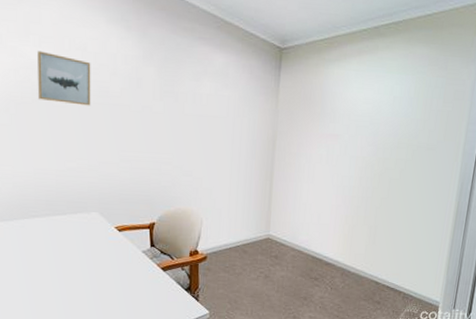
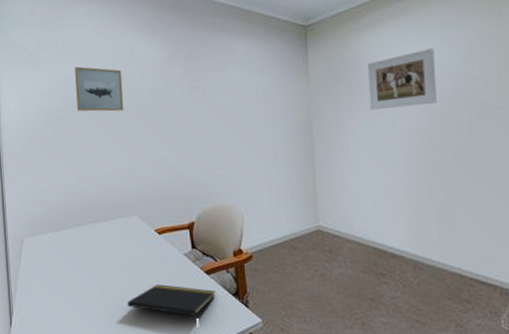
notepad: none [82,277,169,309] -> present [127,284,216,318]
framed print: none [327,88,389,139] -> present [367,48,437,110]

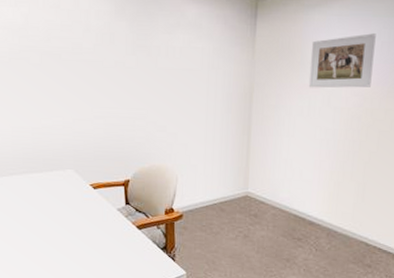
wall art: present [74,66,124,112] -> none [13,10,65,63]
notepad: present [127,284,216,318] -> none [58,235,145,268]

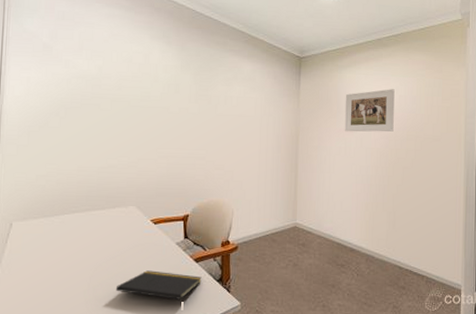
notepad: none [58,235,145,268] -> present [115,270,202,302]

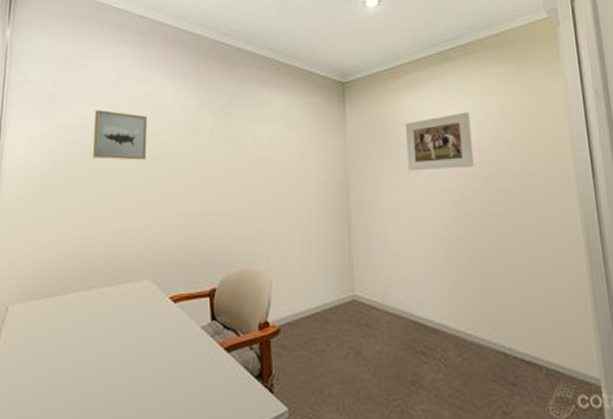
wall art: none [85,63,135,109] -> present [92,109,148,160]
notepad: present [115,270,202,302] -> none [128,364,236,407]

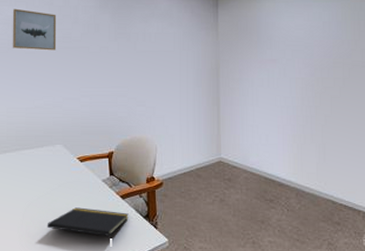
notepad: none [128,364,236,407] -> present [47,207,129,238]
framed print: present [404,112,474,171] -> none [265,15,319,62]

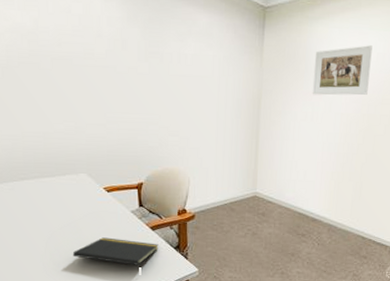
wall art: present [12,8,57,51] -> none [21,14,77,68]
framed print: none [265,15,319,62] -> present [312,45,373,96]

